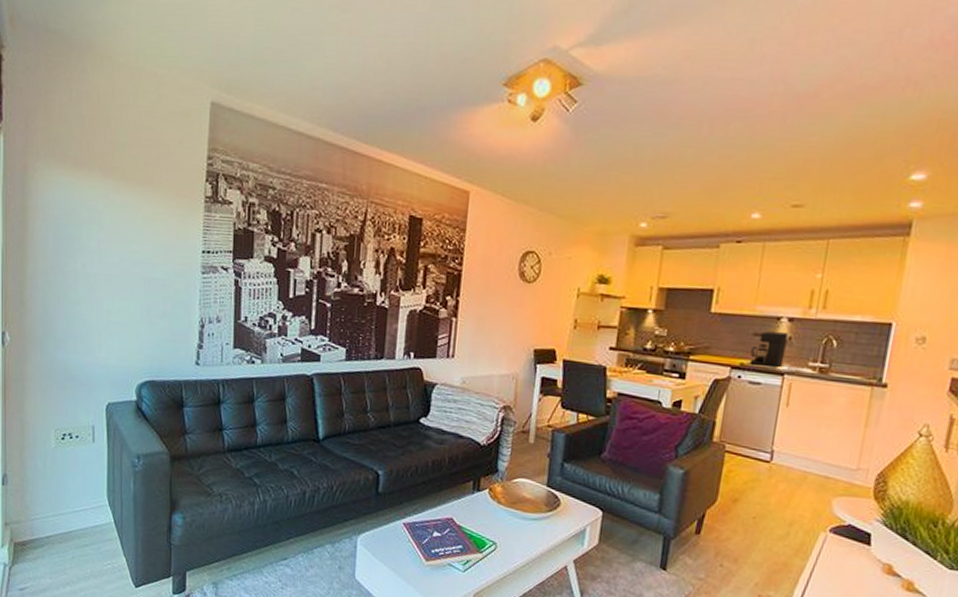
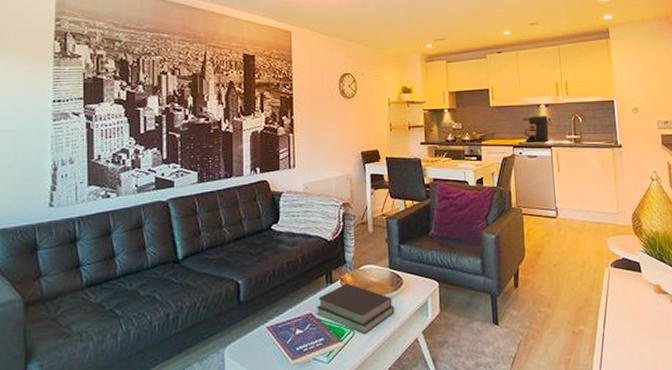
book: none [457,493,547,551] -> present [316,283,395,335]

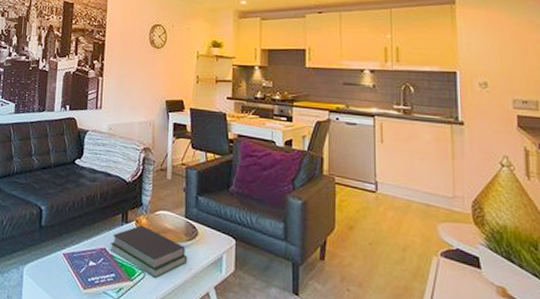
coffee maker: present [524,116,549,144] -> none [344,81,372,112]

